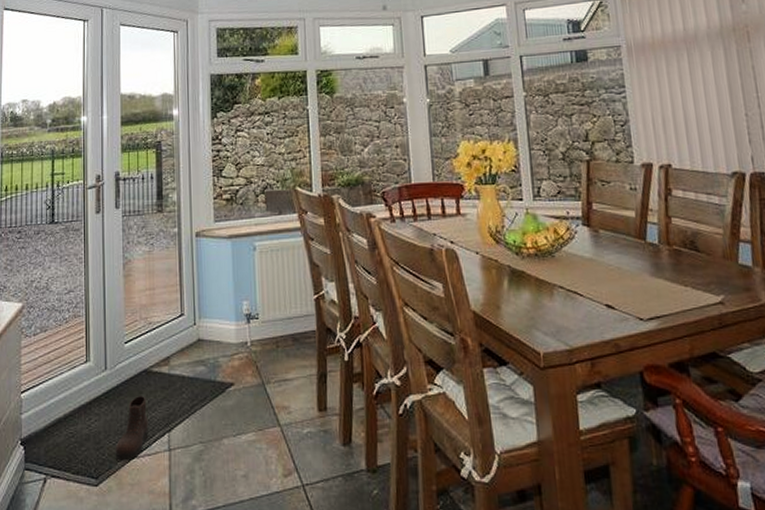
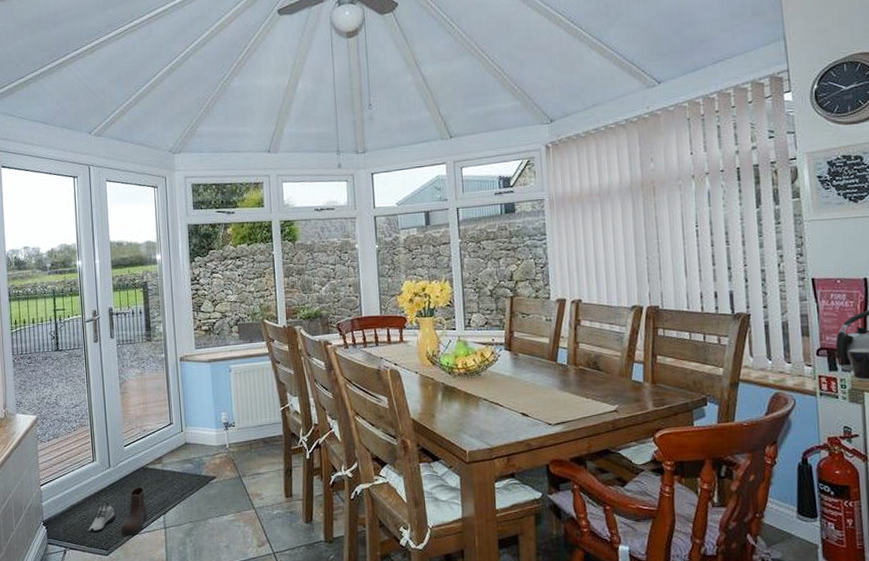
shoe: none [75,416,111,457] -> present [88,503,117,534]

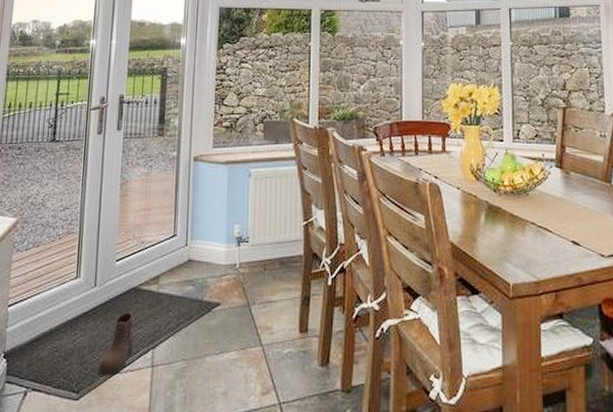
shoe: present [88,503,117,534] -> none [58,331,96,371]

